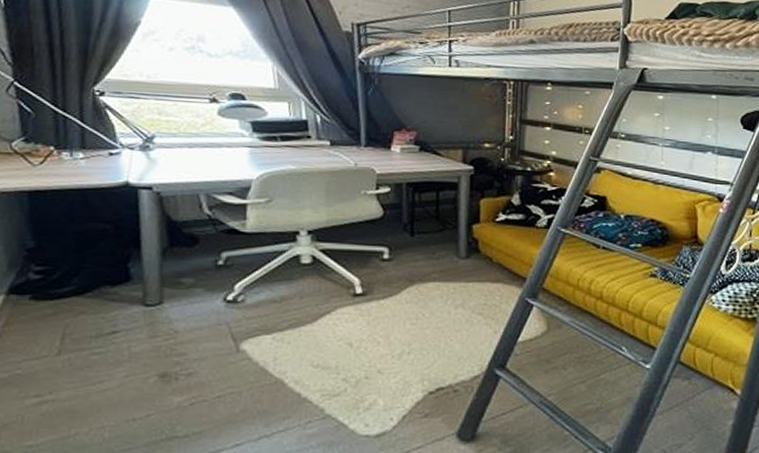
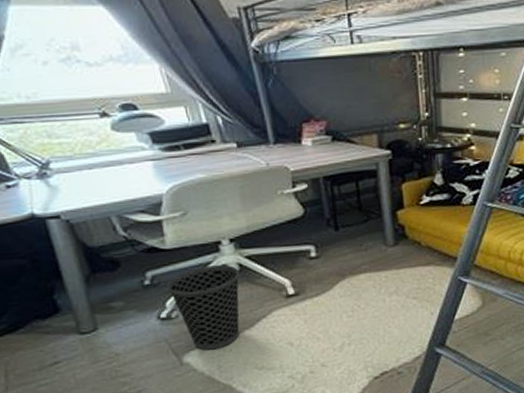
wastebasket: none [239,254,312,340] -> present [167,264,240,351]

